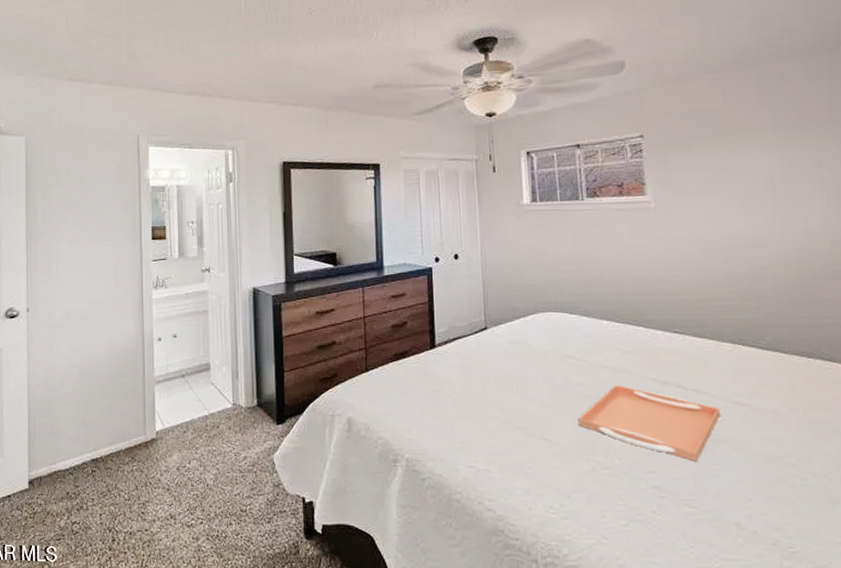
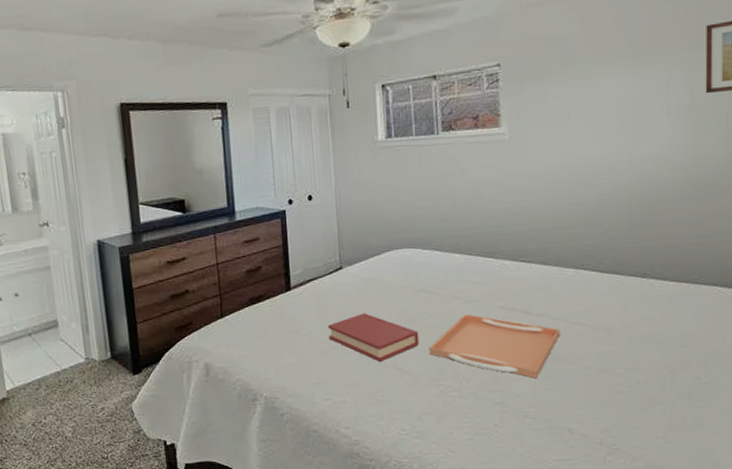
hardback book: none [471,376,567,429] -> present [327,313,419,362]

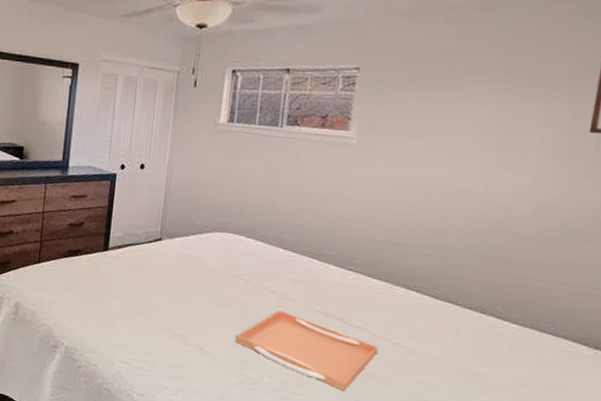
hardback book: present [327,313,419,362] -> none [137,287,228,338]

